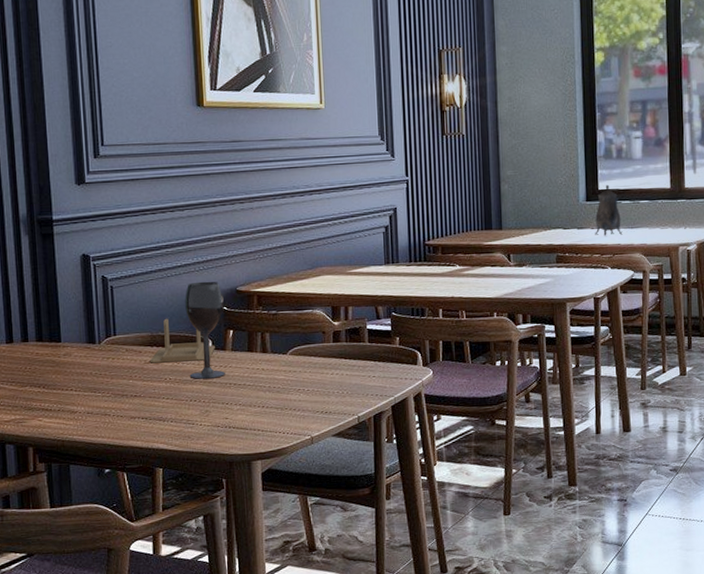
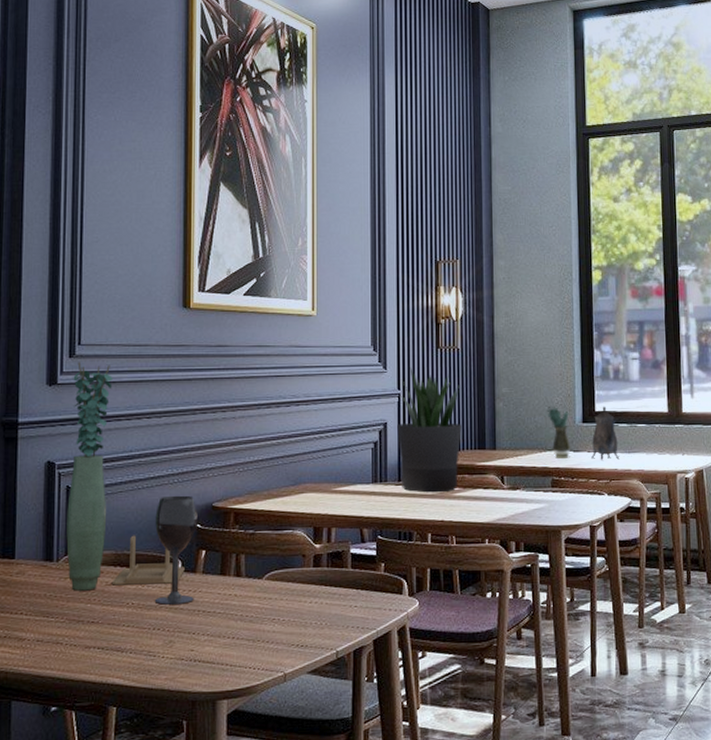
vase: none [99,161,141,369] -> present [66,362,113,591]
planter: none [407,154,468,272] -> present [397,367,461,492]
vase: none [551,187,575,236] -> present [546,407,571,458]

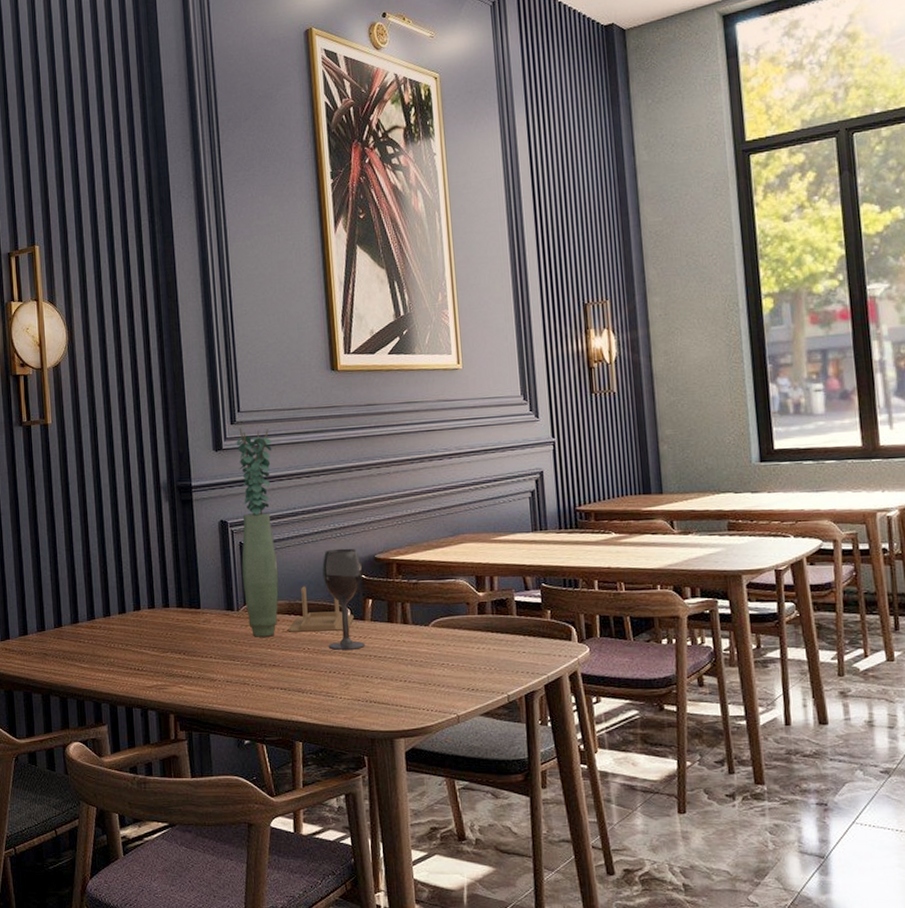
planter: present [397,367,461,492] -> none [554,414,624,539]
vase: present [546,407,571,458] -> none [717,446,749,501]
teapot: present [591,406,619,460] -> none [772,443,805,501]

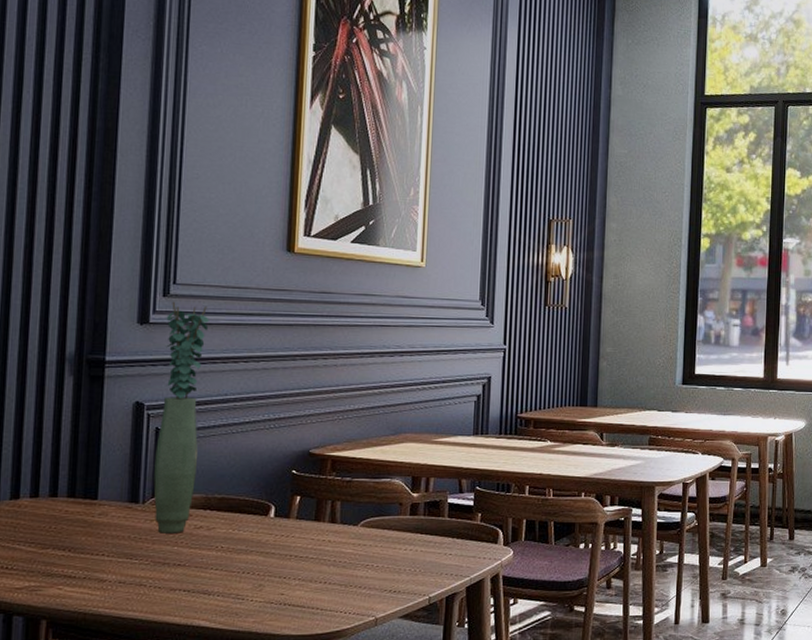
napkin holder: present [287,586,354,632] -> none [200,479,278,529]
wine glass: present [322,548,365,650] -> none [244,441,294,549]

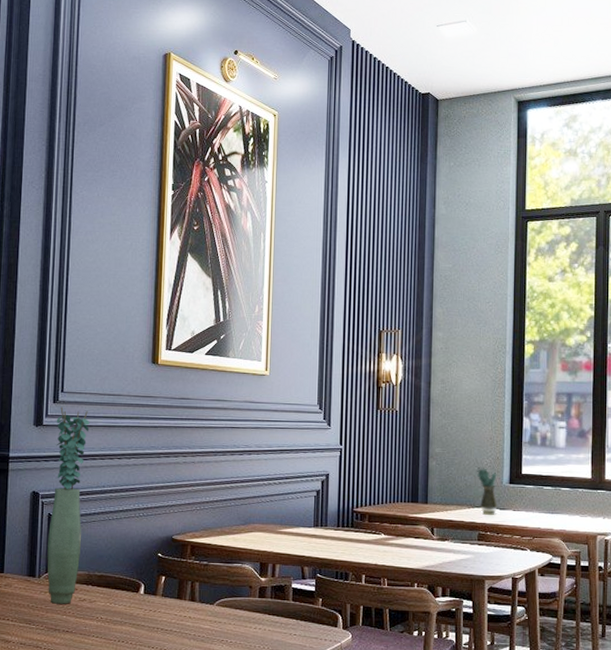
vase: none [648,368,670,418] -> present [476,467,498,515]

